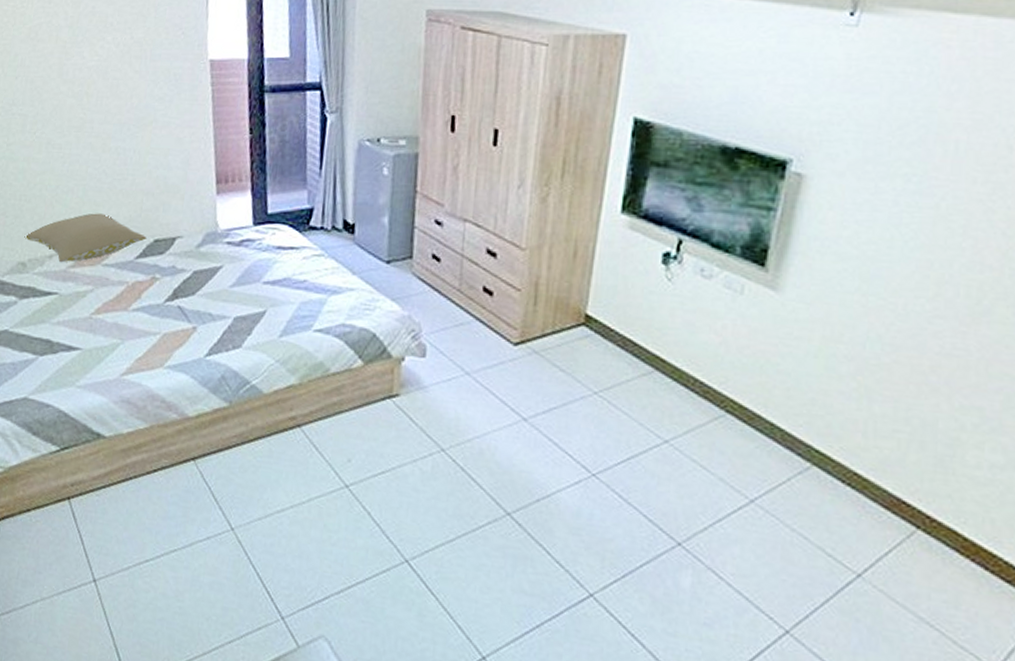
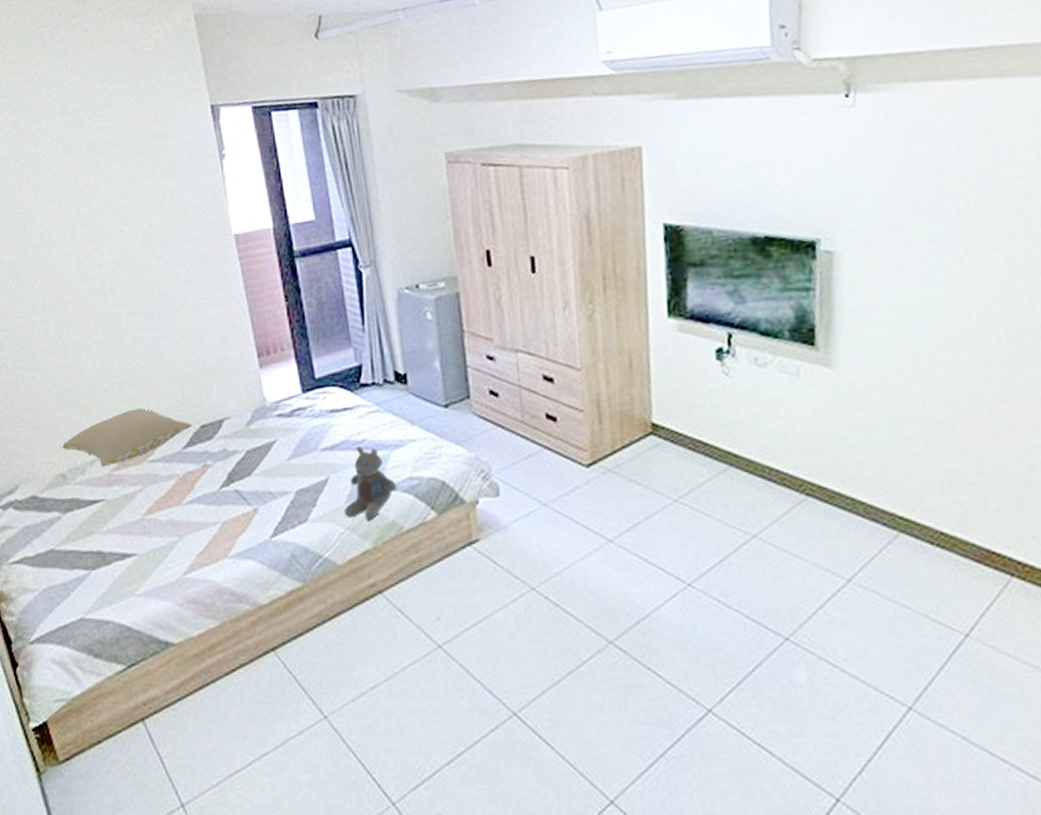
stuffed animal: none [277,286,330,358] -> present [345,446,397,521]

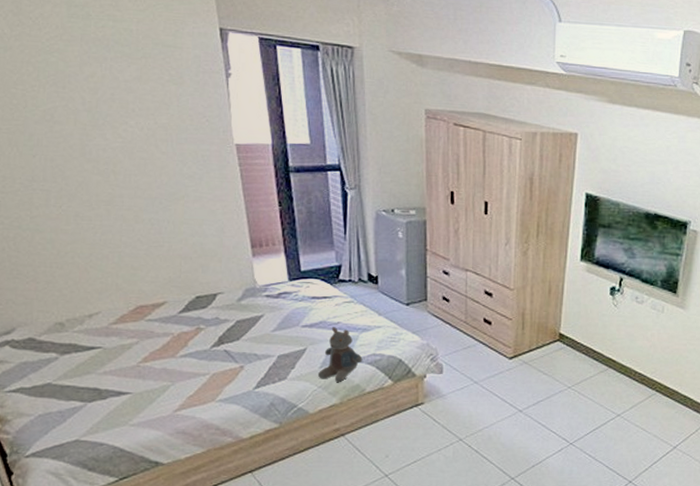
pillow: present [61,408,192,467] -> none [59,276,188,321]

